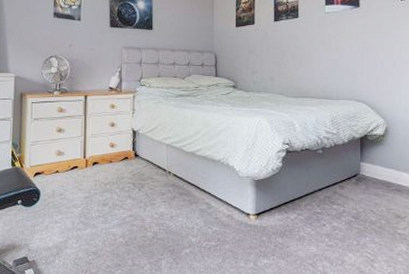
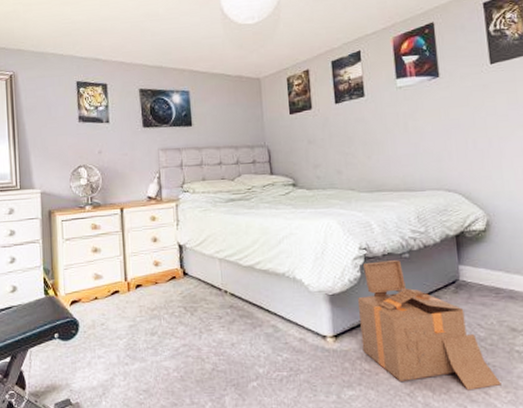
cardboard box: none [278,154,384,263] -> present [358,259,501,391]

